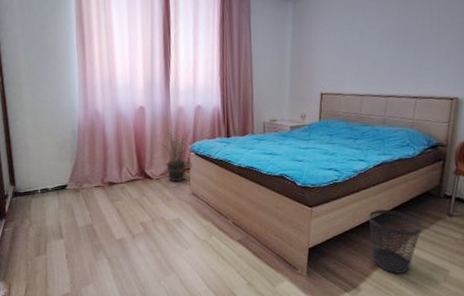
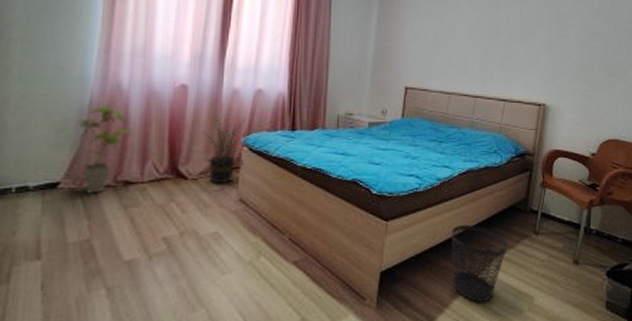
house plant: none [72,127,109,192] -> present [76,105,132,194]

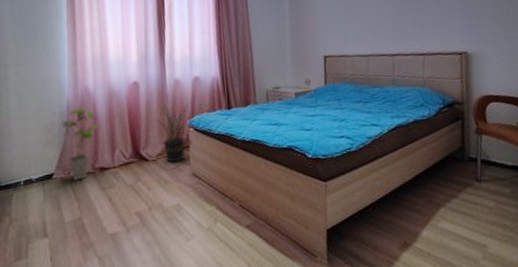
wastebasket: present [451,225,508,302] -> none [389,178,451,254]

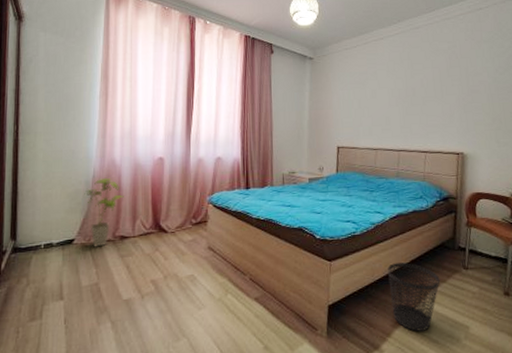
potted plant: present [155,103,189,163] -> none [176,181,210,236]
wastebasket: none [389,178,451,254] -> present [387,262,441,332]

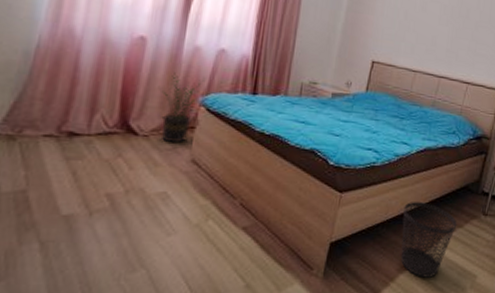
house plant: present [84,177,124,247] -> none [20,50,82,143]
potted plant: none [176,181,210,236] -> present [158,72,206,144]

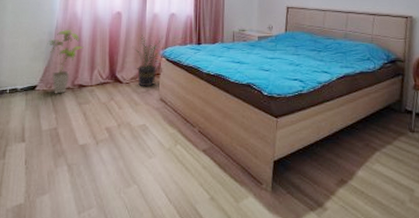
house plant: none [20,50,82,143] -> present [47,29,84,94]
wastebasket: present [400,202,457,278] -> none [333,123,386,191]

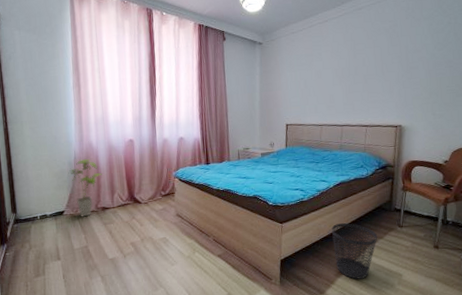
potted plant: present [132,35,163,87] -> none [147,159,175,206]
wastebasket: none [333,123,386,191] -> present [331,223,378,279]

